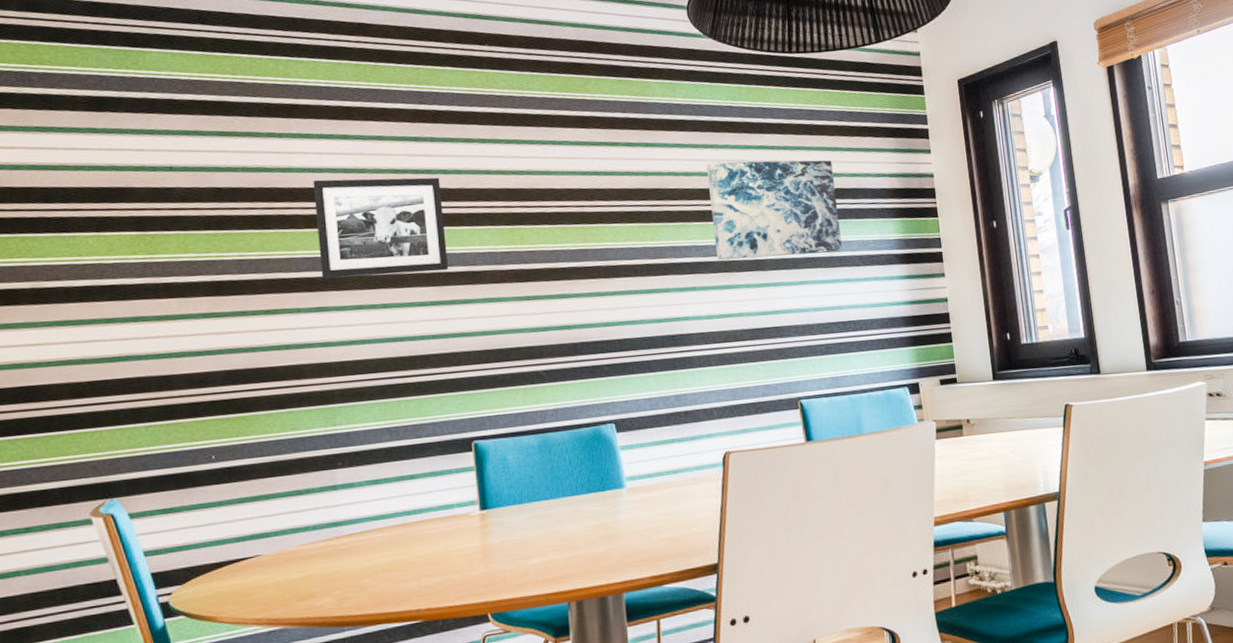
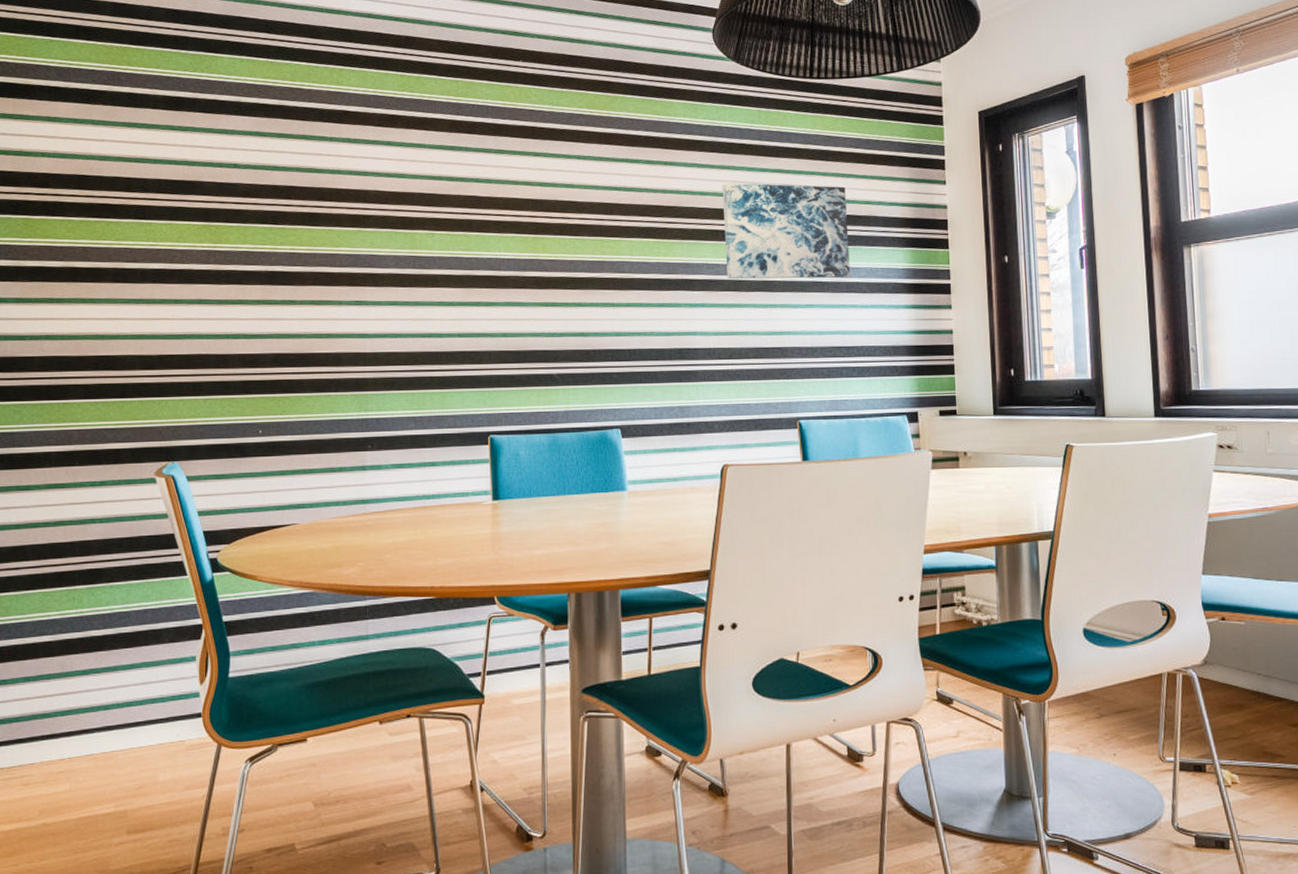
picture frame: present [313,177,448,279] -> none [358,182,475,275]

